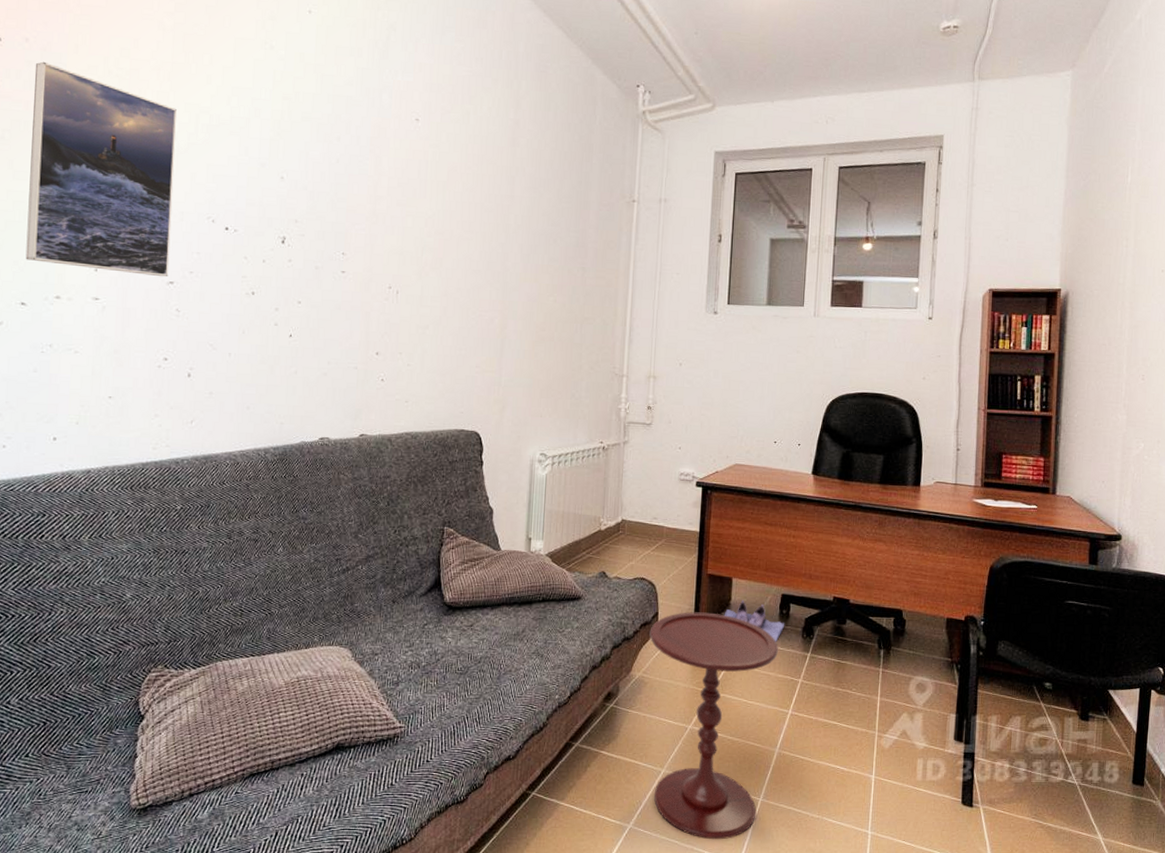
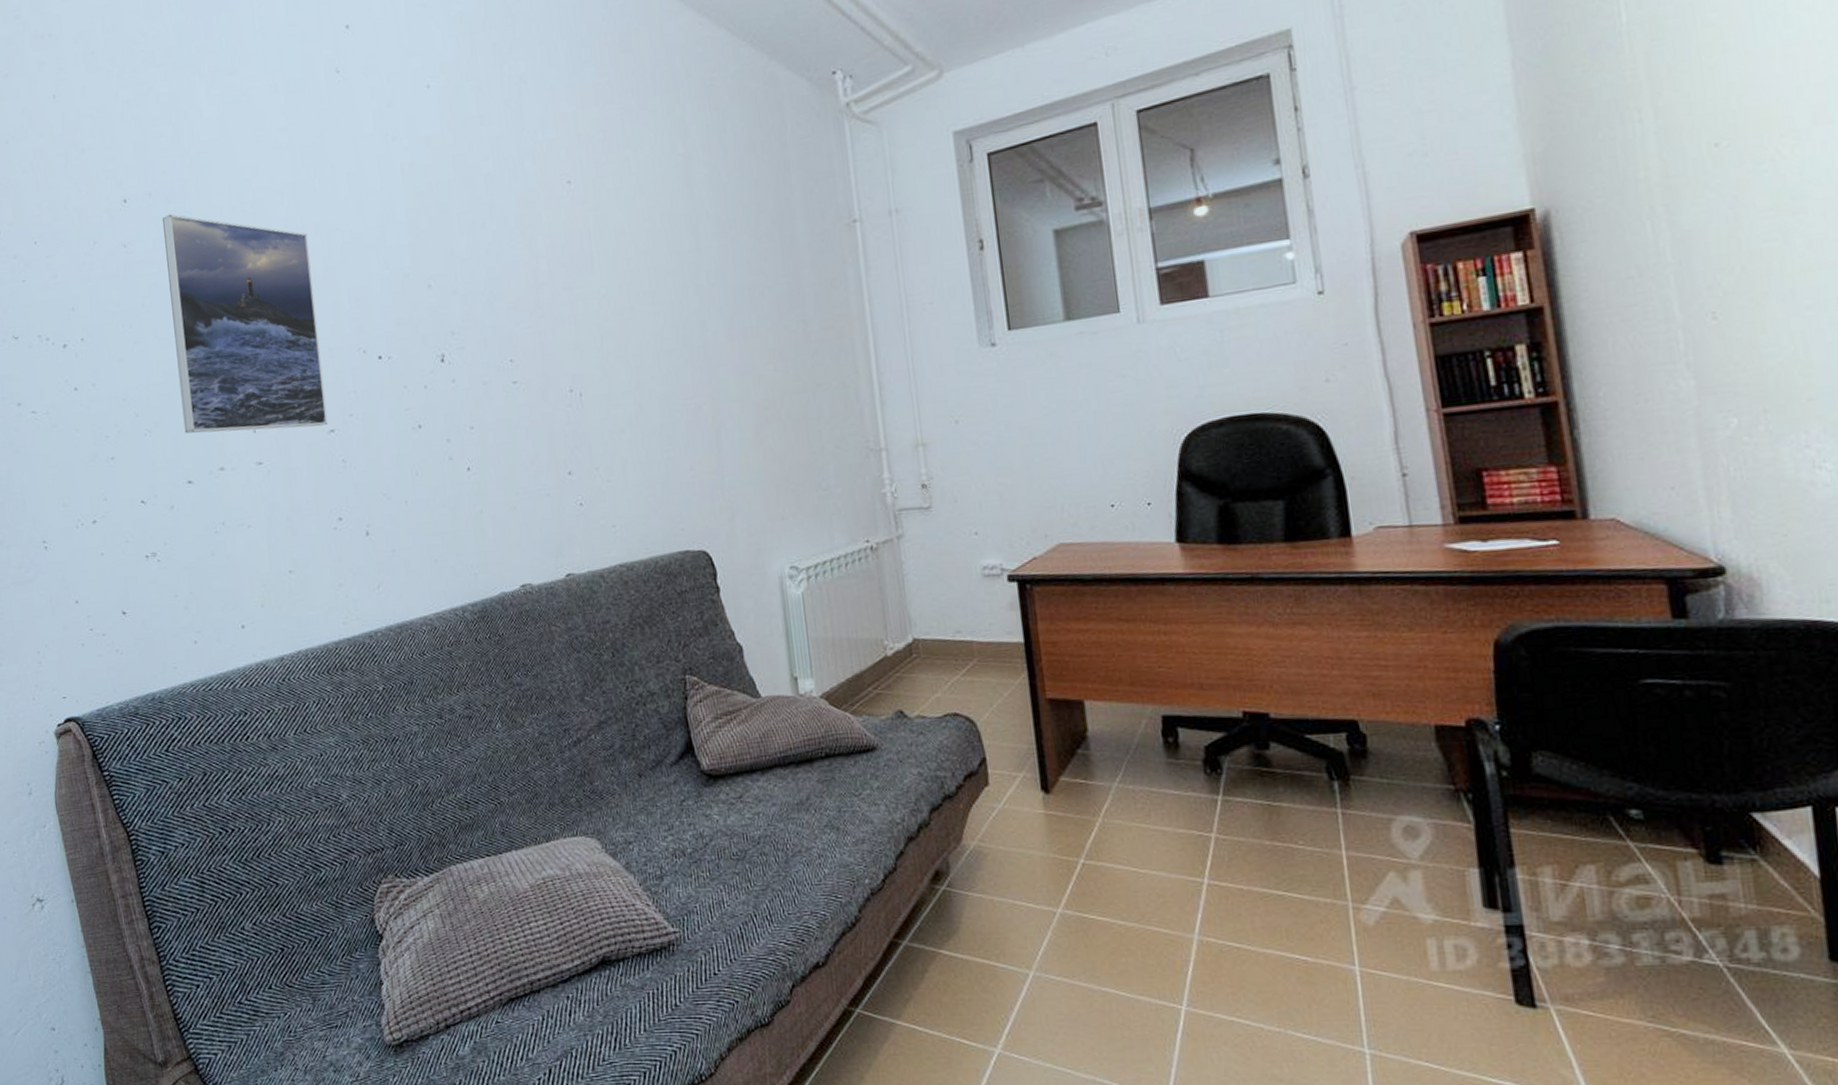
side table: present [649,612,778,840] -> none [978,751,1181,1067]
shoe: present [724,599,785,642] -> none [1080,728,1175,784]

